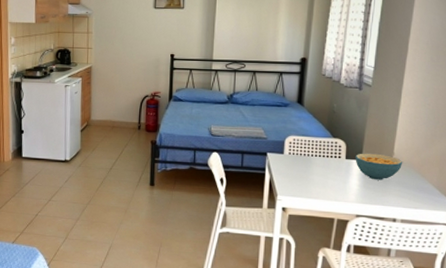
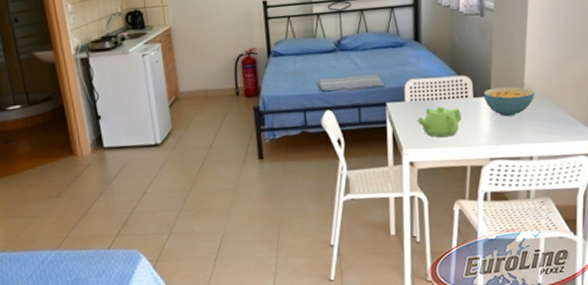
teapot: none [292,162,333,190] -> present [416,106,462,138]

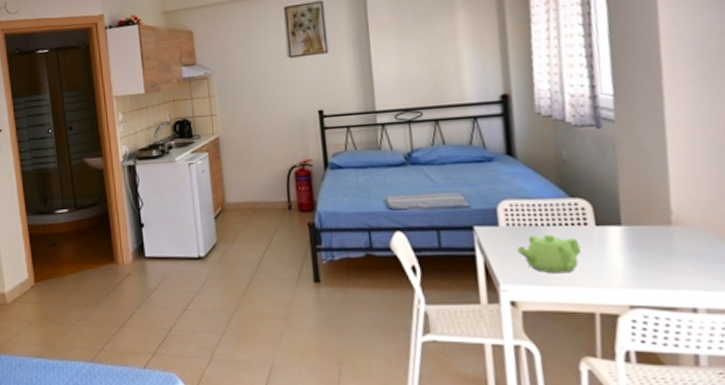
cereal bowl: present [483,86,535,117] -> none [610,214,691,253]

